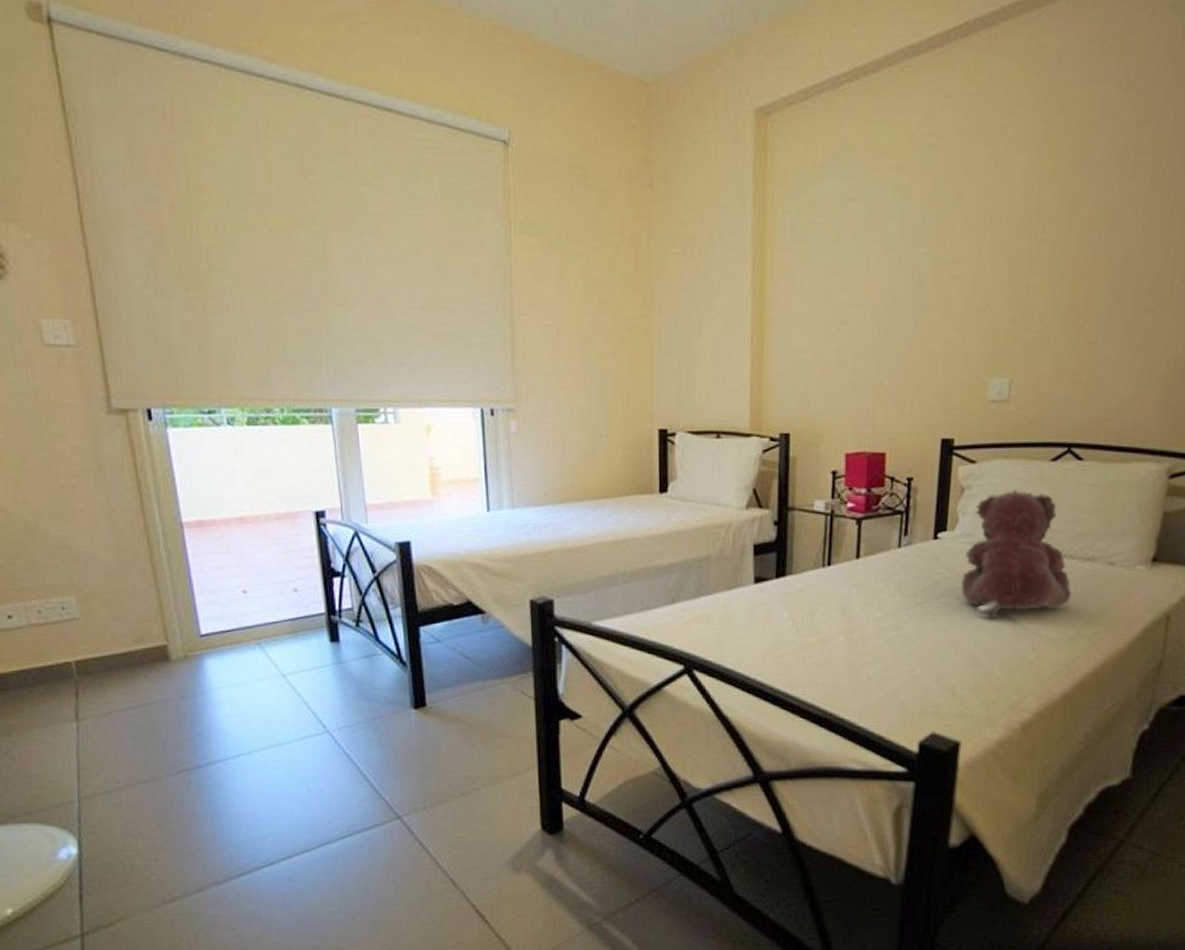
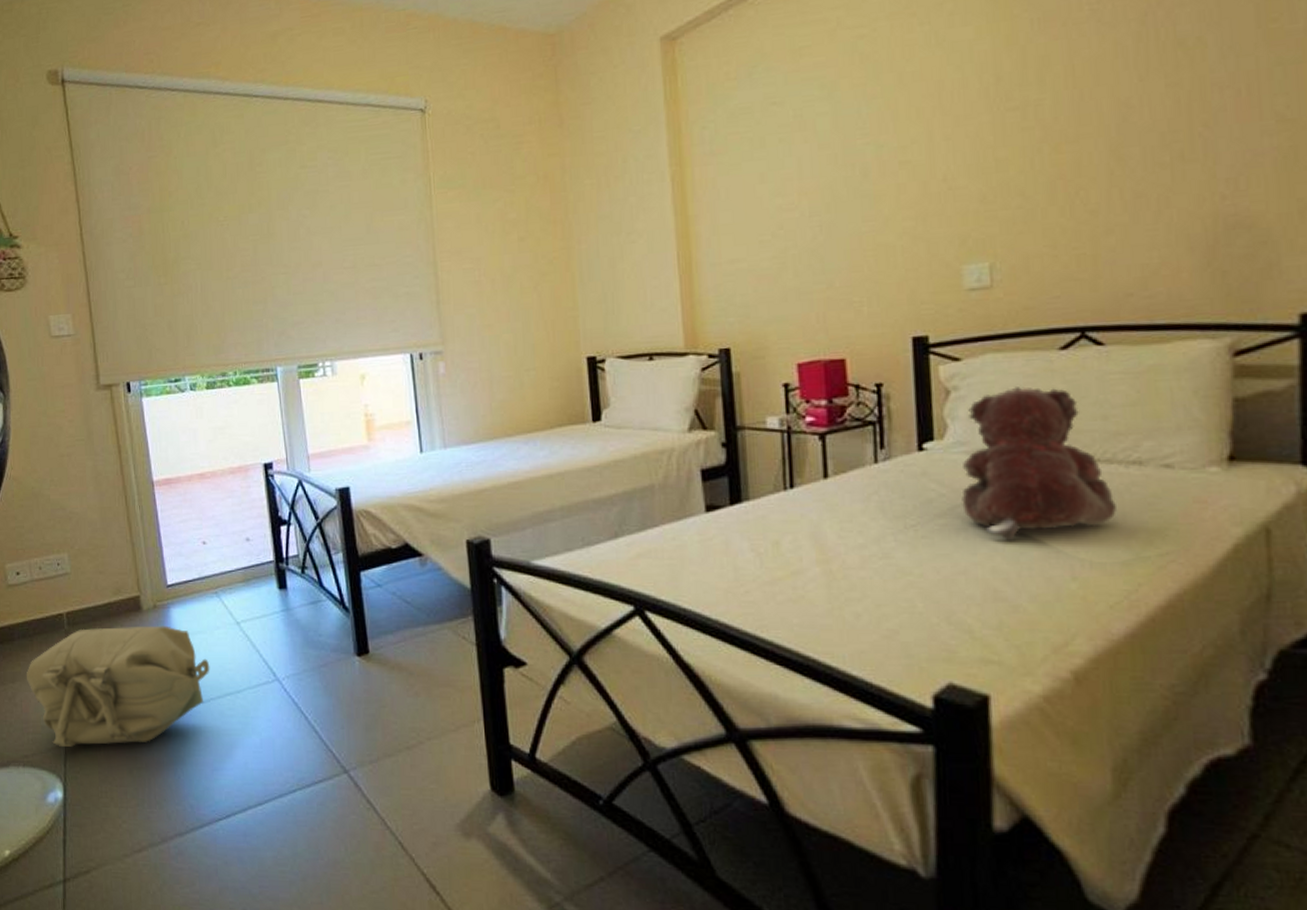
duffel bag: none [25,676,252,803] -> present [26,625,210,748]

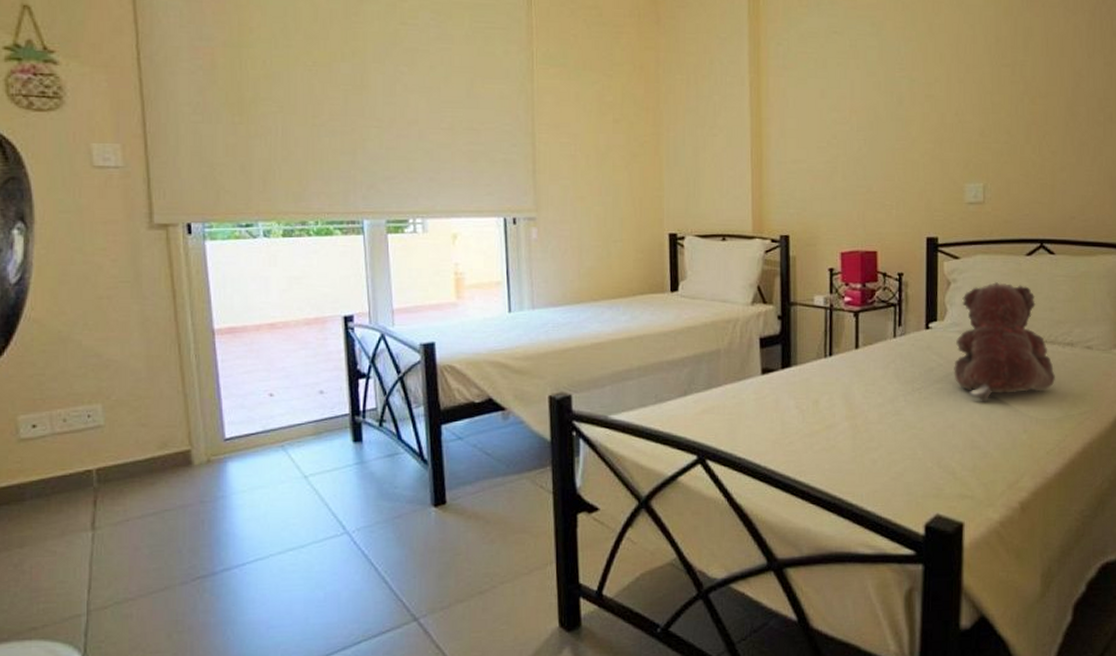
duffel bag: present [26,625,210,748] -> none [38,481,271,616]

